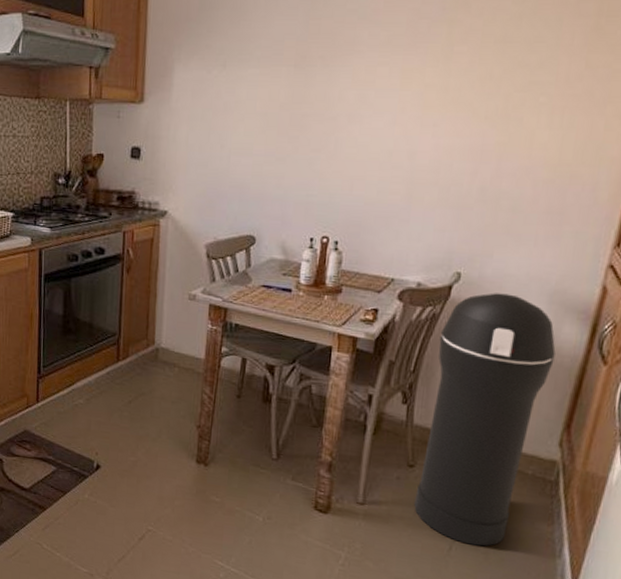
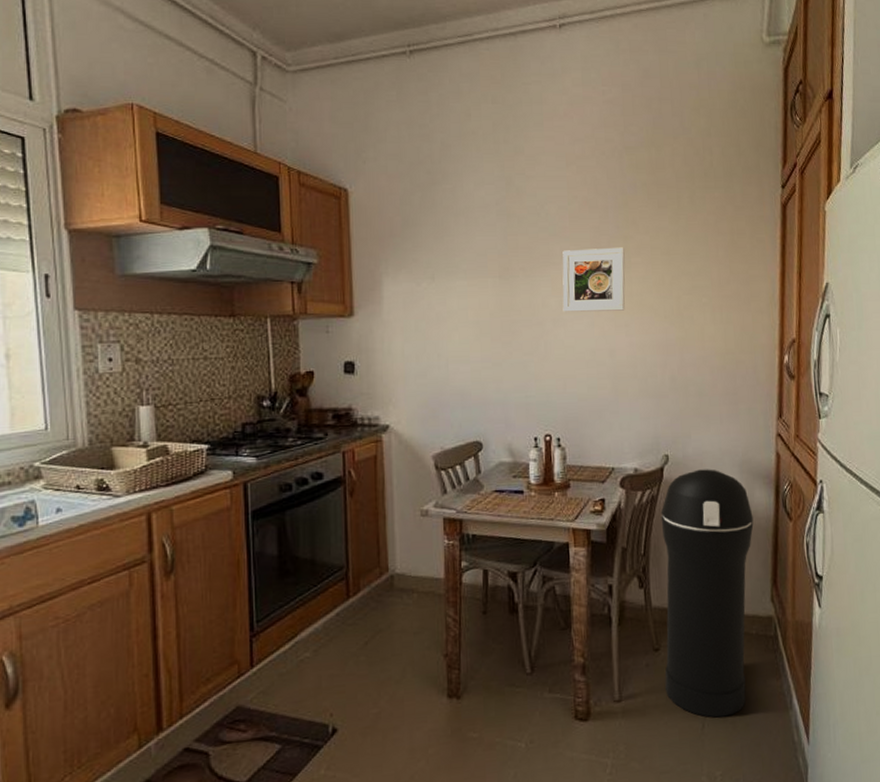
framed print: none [361,33,448,108] -> present [562,247,625,312]

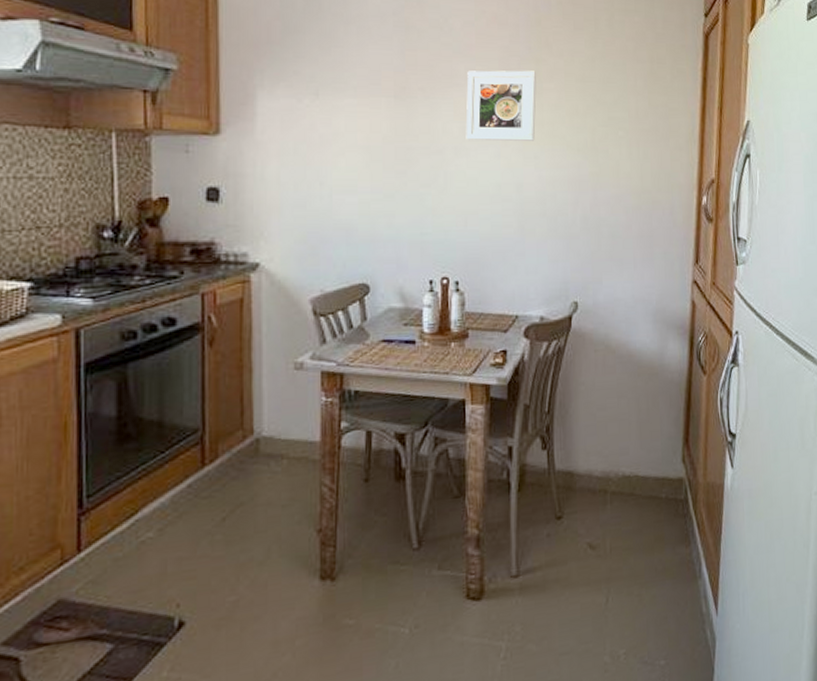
trash can: present [660,469,754,718] -> none [567,318,666,591]

